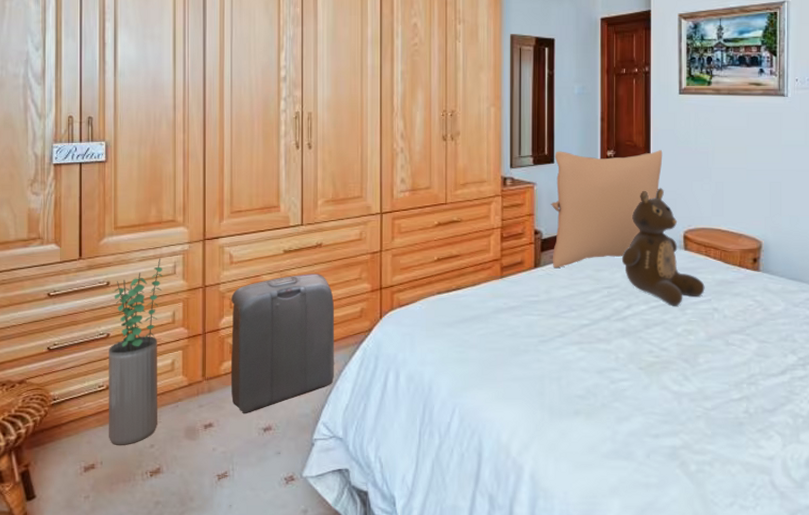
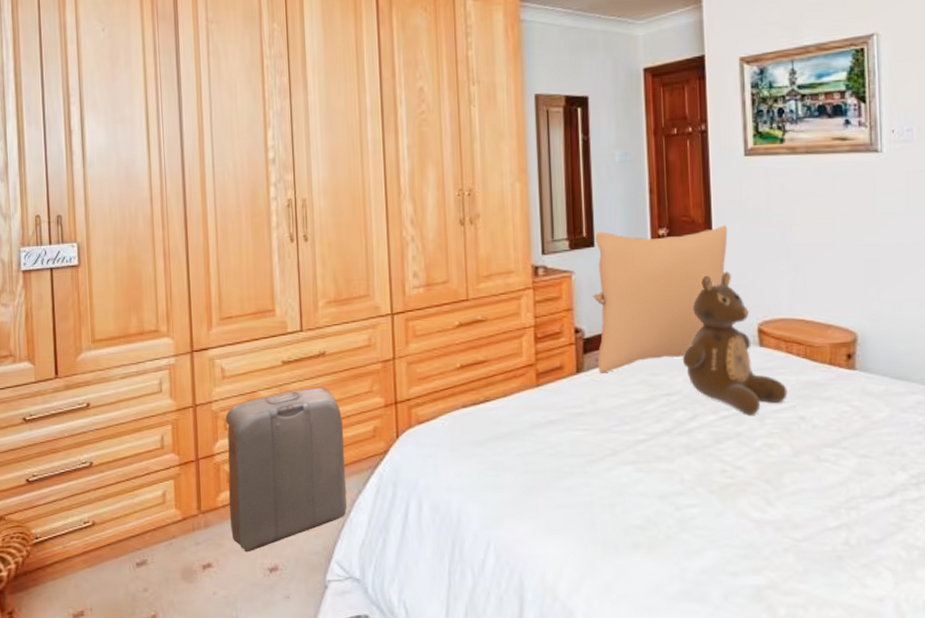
vase: present [108,258,162,445] -> none [92,374,150,589]

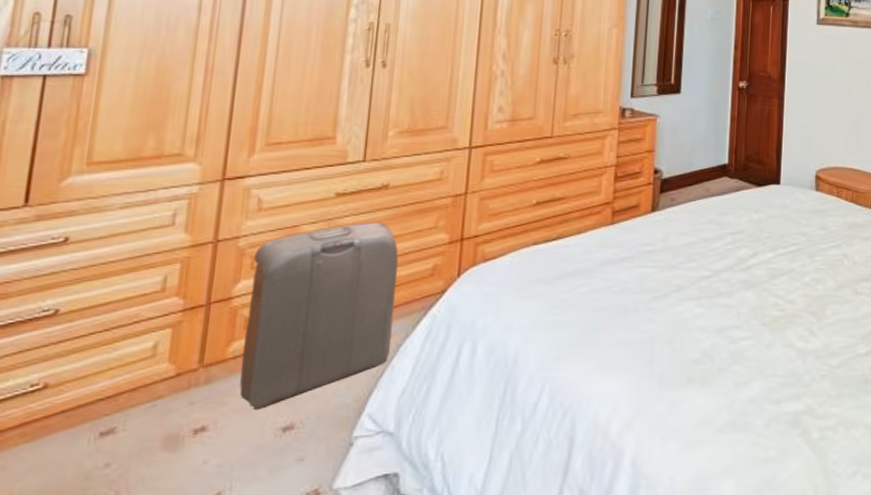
pillow: present [592,225,728,374] -> none [672,80,798,213]
teddy bear: present [682,271,788,415] -> none [749,123,835,253]

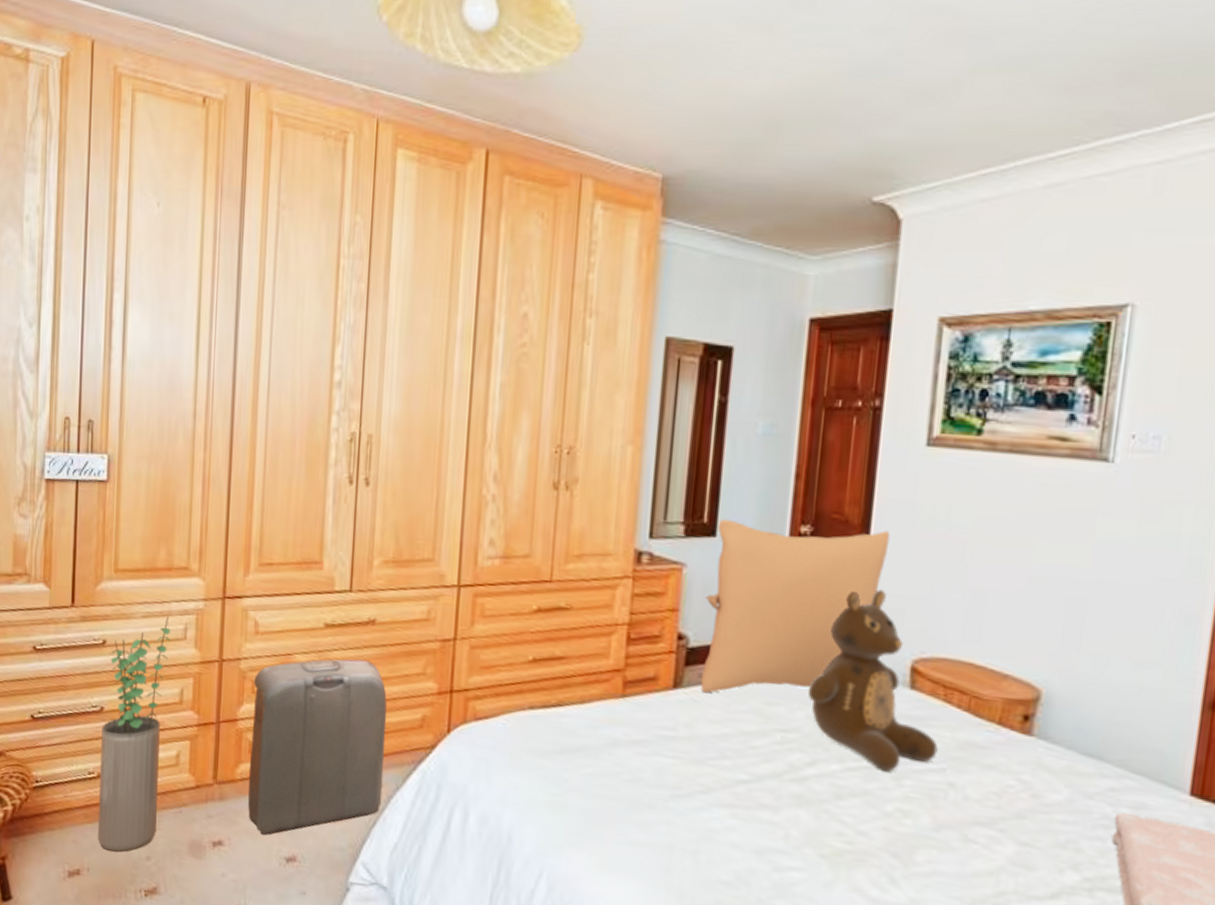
vase: none [37,204,155,469] -> present [98,616,170,852]
pillow: none [672,80,798,213] -> present [700,519,891,693]
teddy bear: none [749,123,835,253] -> present [807,589,938,772]

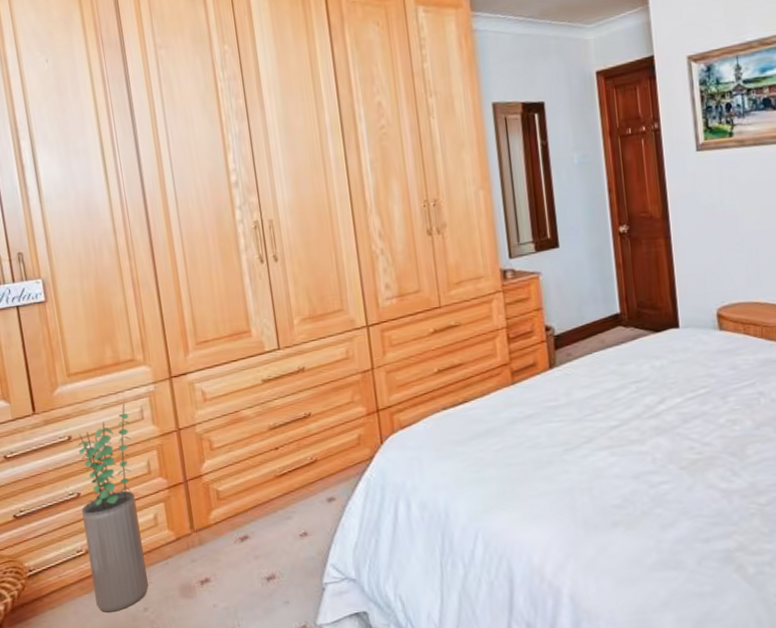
suitcase: present [247,658,388,835] -> none [210,401,338,564]
pillow: present [700,519,891,693] -> none [558,218,685,367]
teddy bear: present [807,589,938,772] -> none [648,262,747,395]

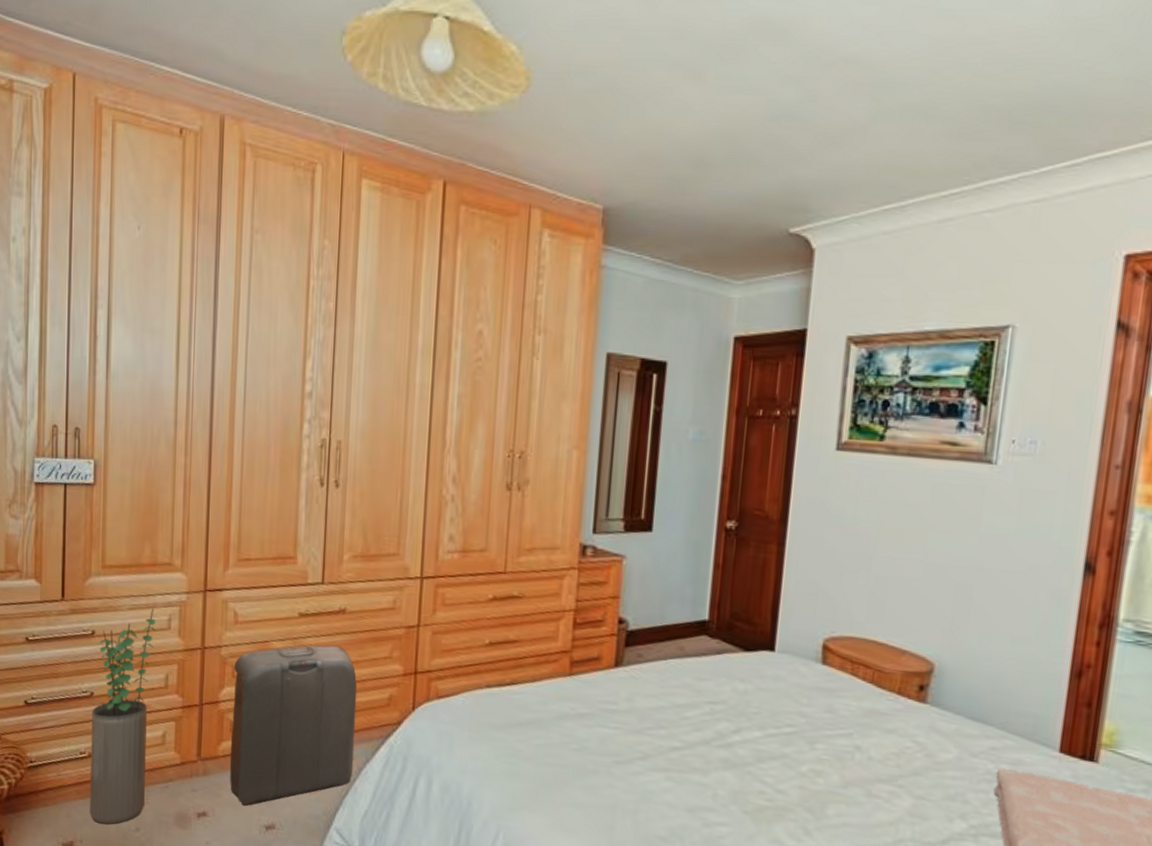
suitcase: none [210,401,338,564] -> present [229,644,358,806]

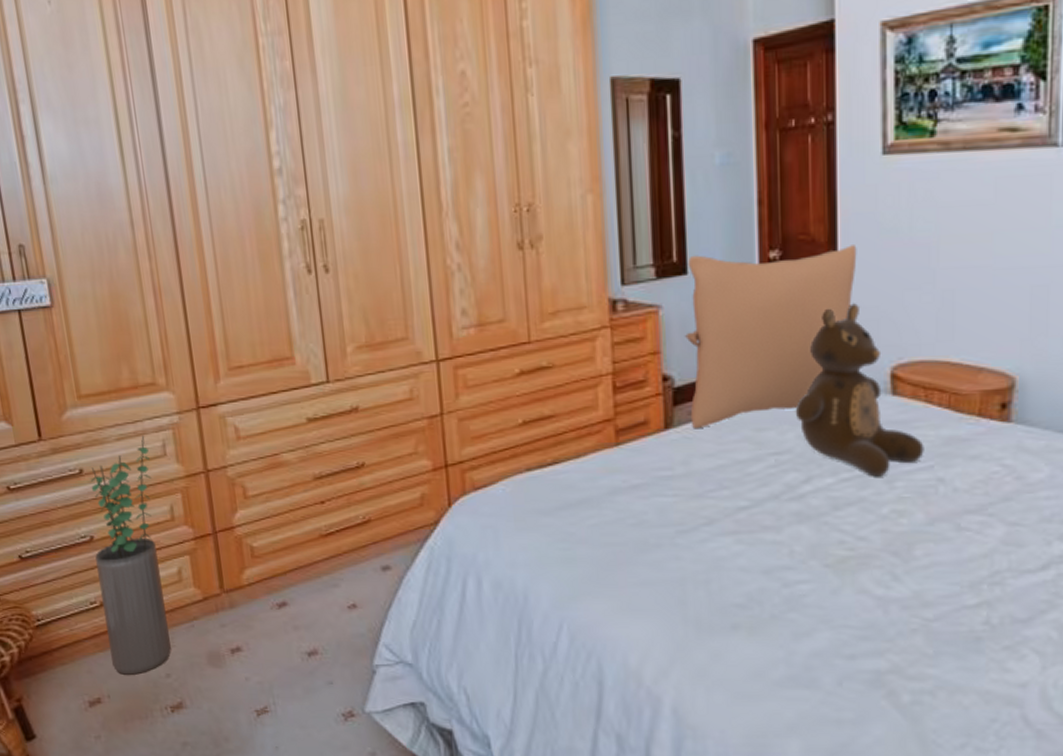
suitcase: present [229,644,358,806] -> none [244,448,394,634]
pillow: none [638,515,805,671] -> present [684,245,857,429]
teddy bear: none [733,577,846,737] -> present [795,303,924,477]

